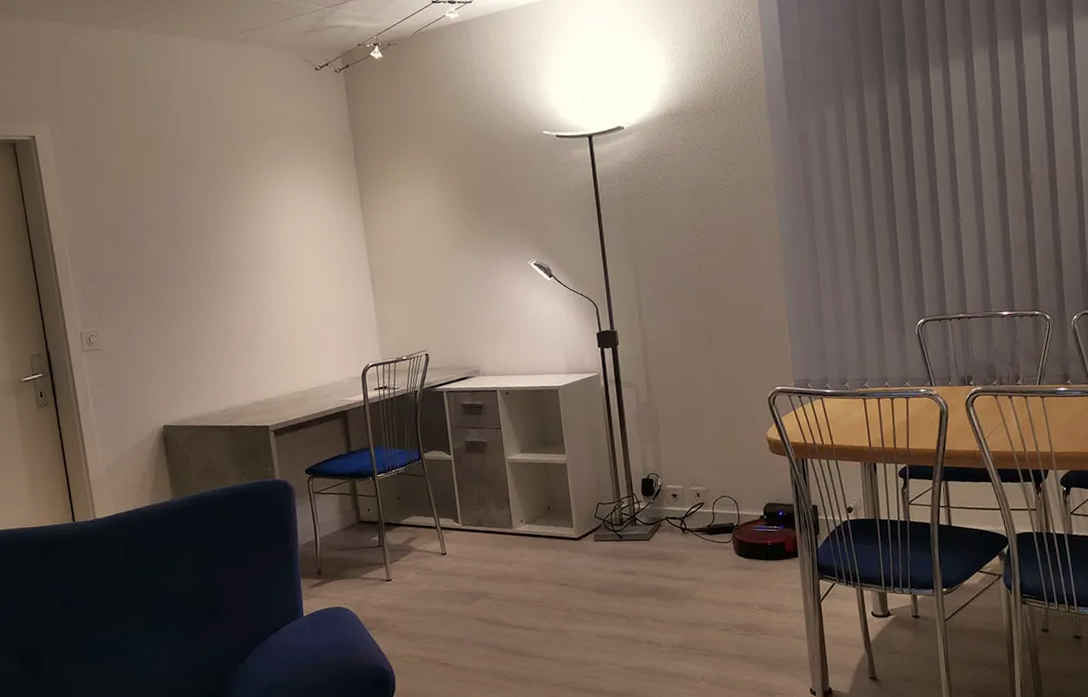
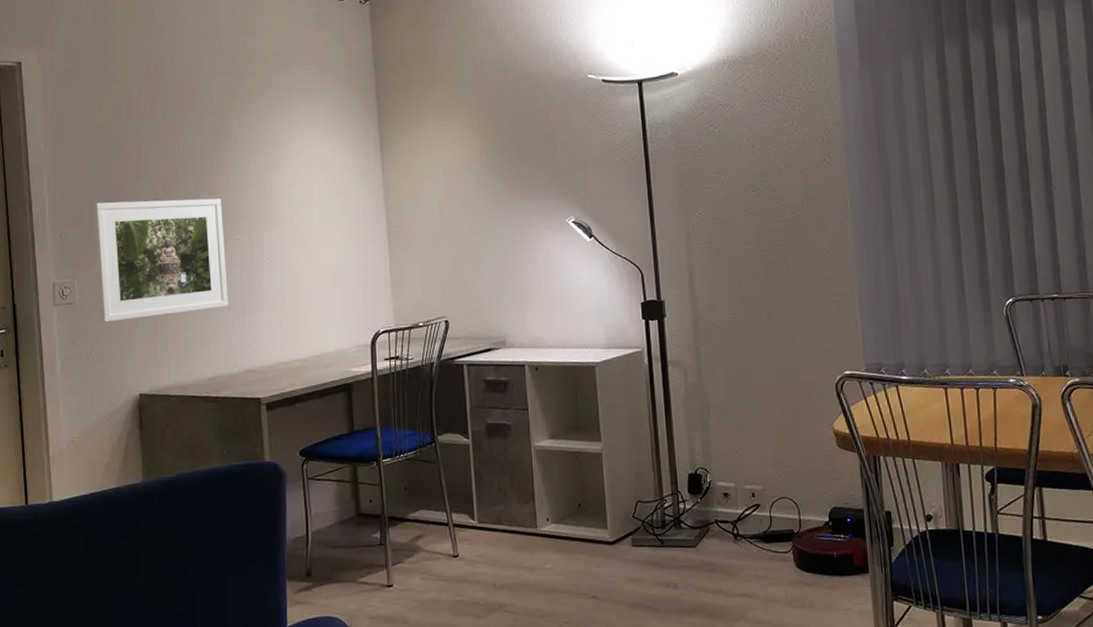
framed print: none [109,252,235,365] -> present [93,198,228,323]

